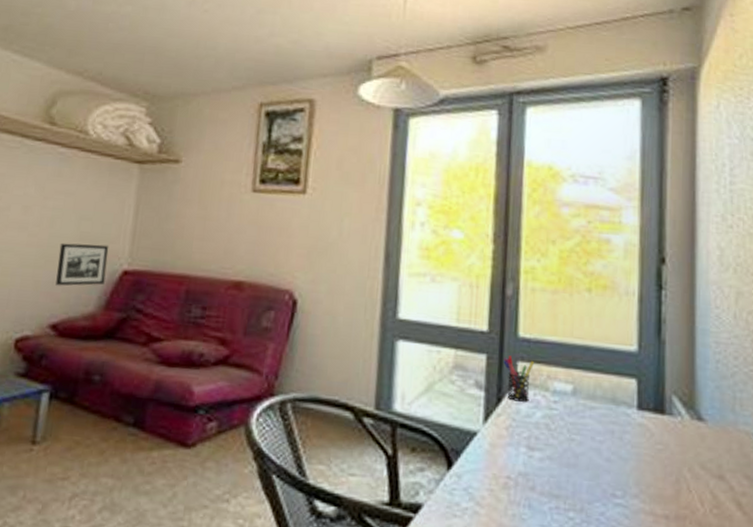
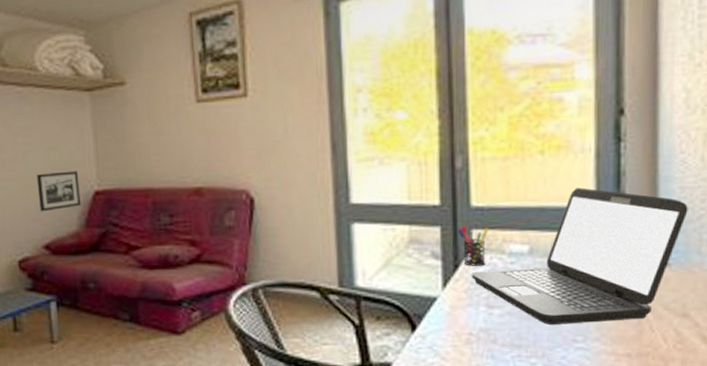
laptop: none [514,330,723,478] -> present [471,187,688,325]

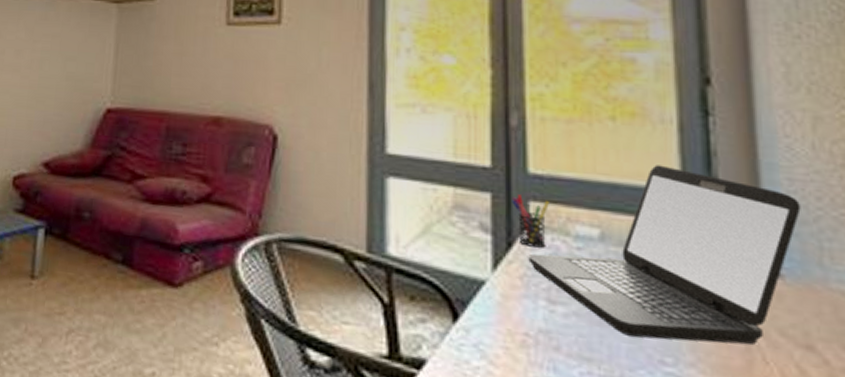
picture frame: present [36,170,81,212] -> none [46,83,93,125]

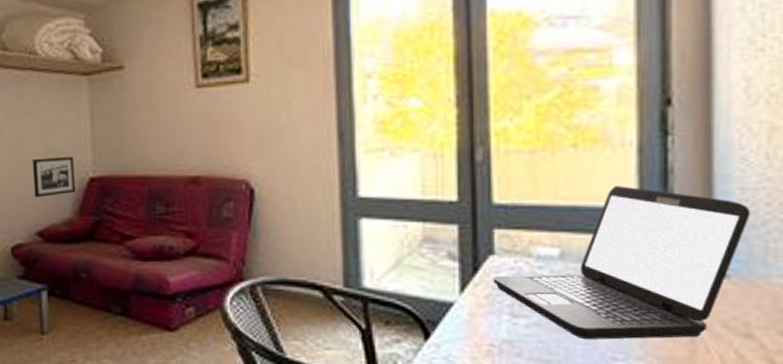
picture frame: none [46,83,93,125] -> present [32,156,76,198]
pen holder: present [512,194,549,248] -> none [477,224,513,270]

